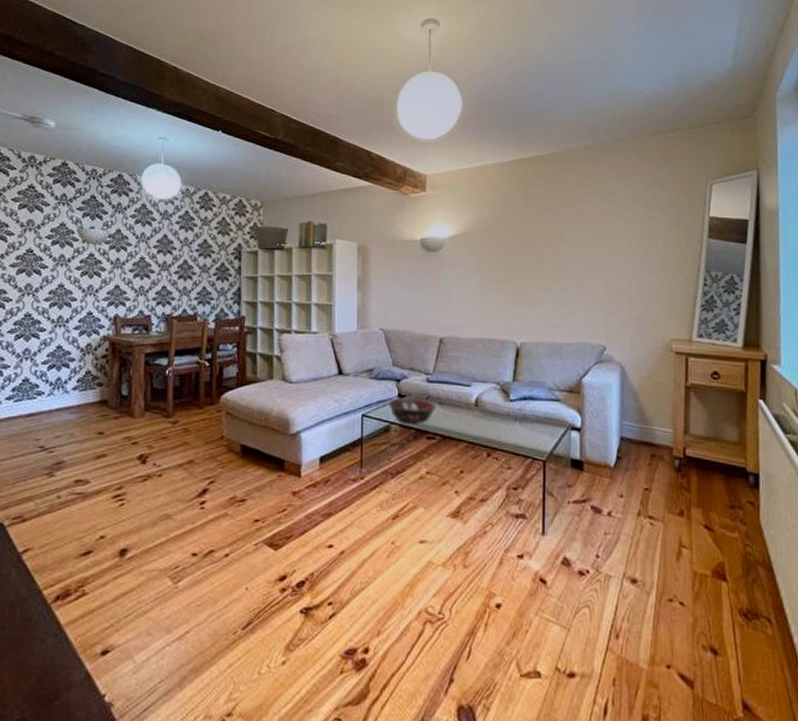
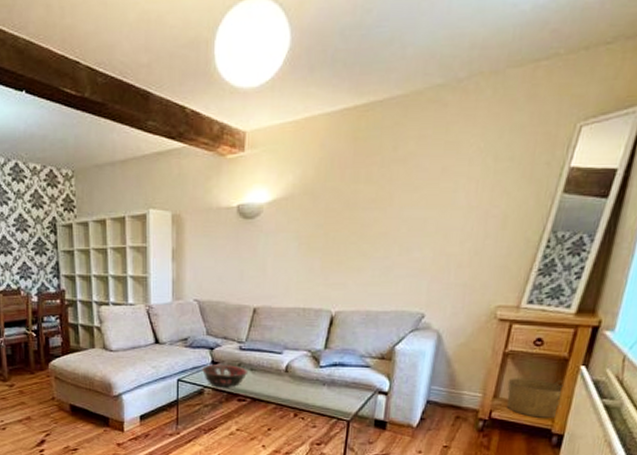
basket: present [255,225,289,251] -> none [67,197,102,224]
books: present [298,221,328,249] -> none [112,190,141,220]
basket: none [696,412,750,455] -> present [507,378,565,418]

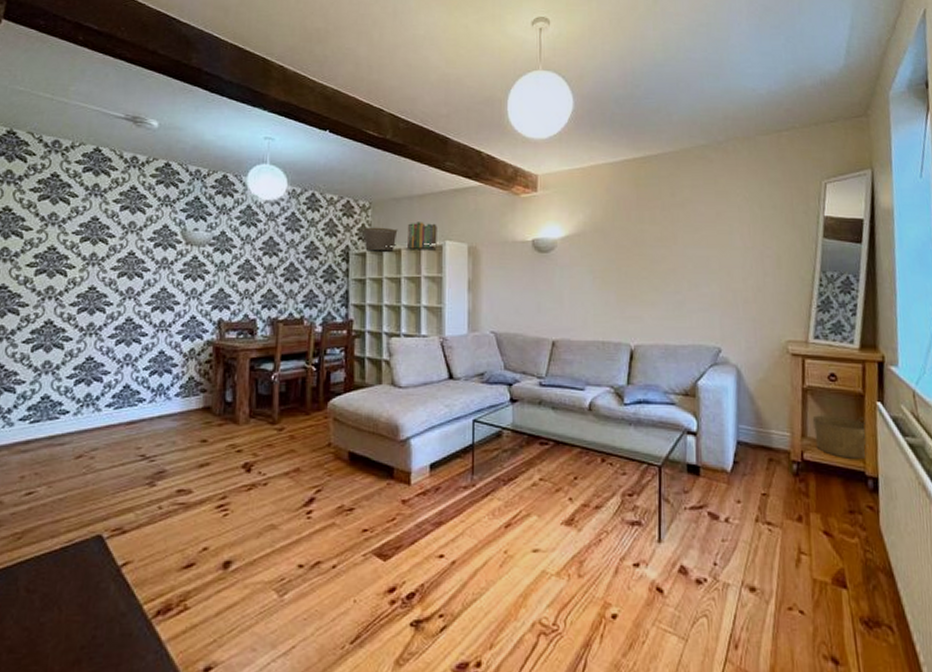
basket: none [67,197,102,224] -> present [363,227,398,253]
books: none [112,190,141,220] -> present [408,222,437,251]
decorative bowl: present [202,365,249,388] -> none [500,403,550,429]

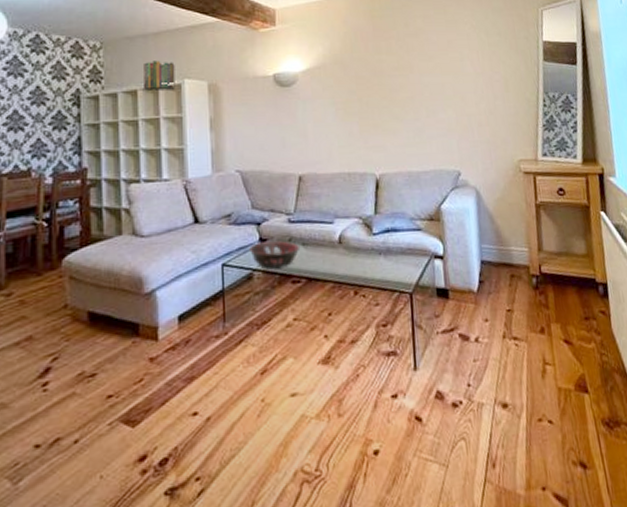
basket: present [363,227,398,253] -> none [94,68,133,95]
decorative bowl: none [500,403,550,429] -> present [250,241,301,269]
basket: present [813,415,869,459] -> none [547,227,597,268]

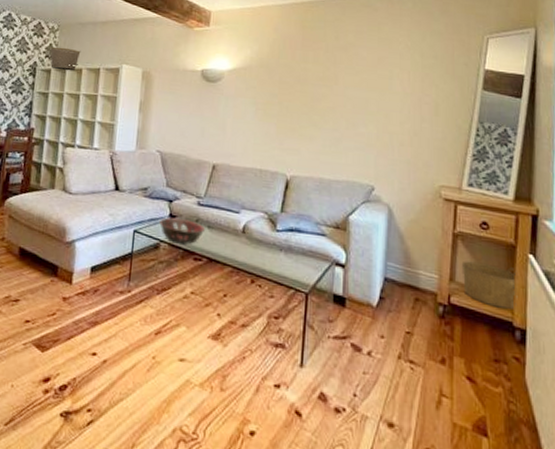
basket: none [94,68,133,95] -> present [50,46,81,72]
books: present [144,61,175,91] -> none [88,45,116,73]
basket: none [547,227,597,268] -> present [463,261,518,309]

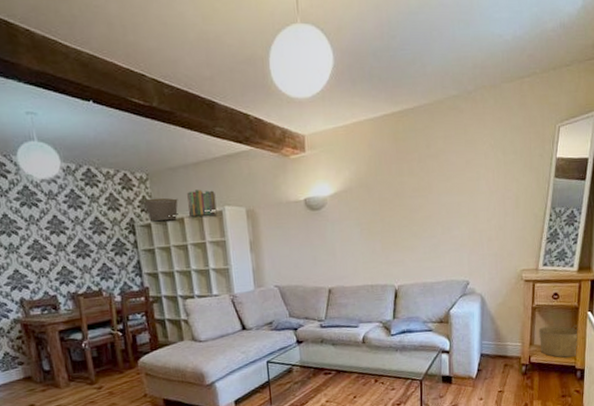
books: none [88,45,116,73] -> present [187,189,218,218]
decorative bowl: present [159,217,206,245] -> none [289,342,331,364]

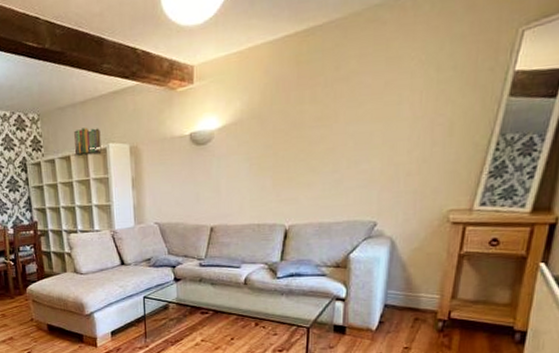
basket: present [144,197,178,223] -> none [35,137,66,162]
basket: present [539,325,579,358] -> none [465,278,525,316]

